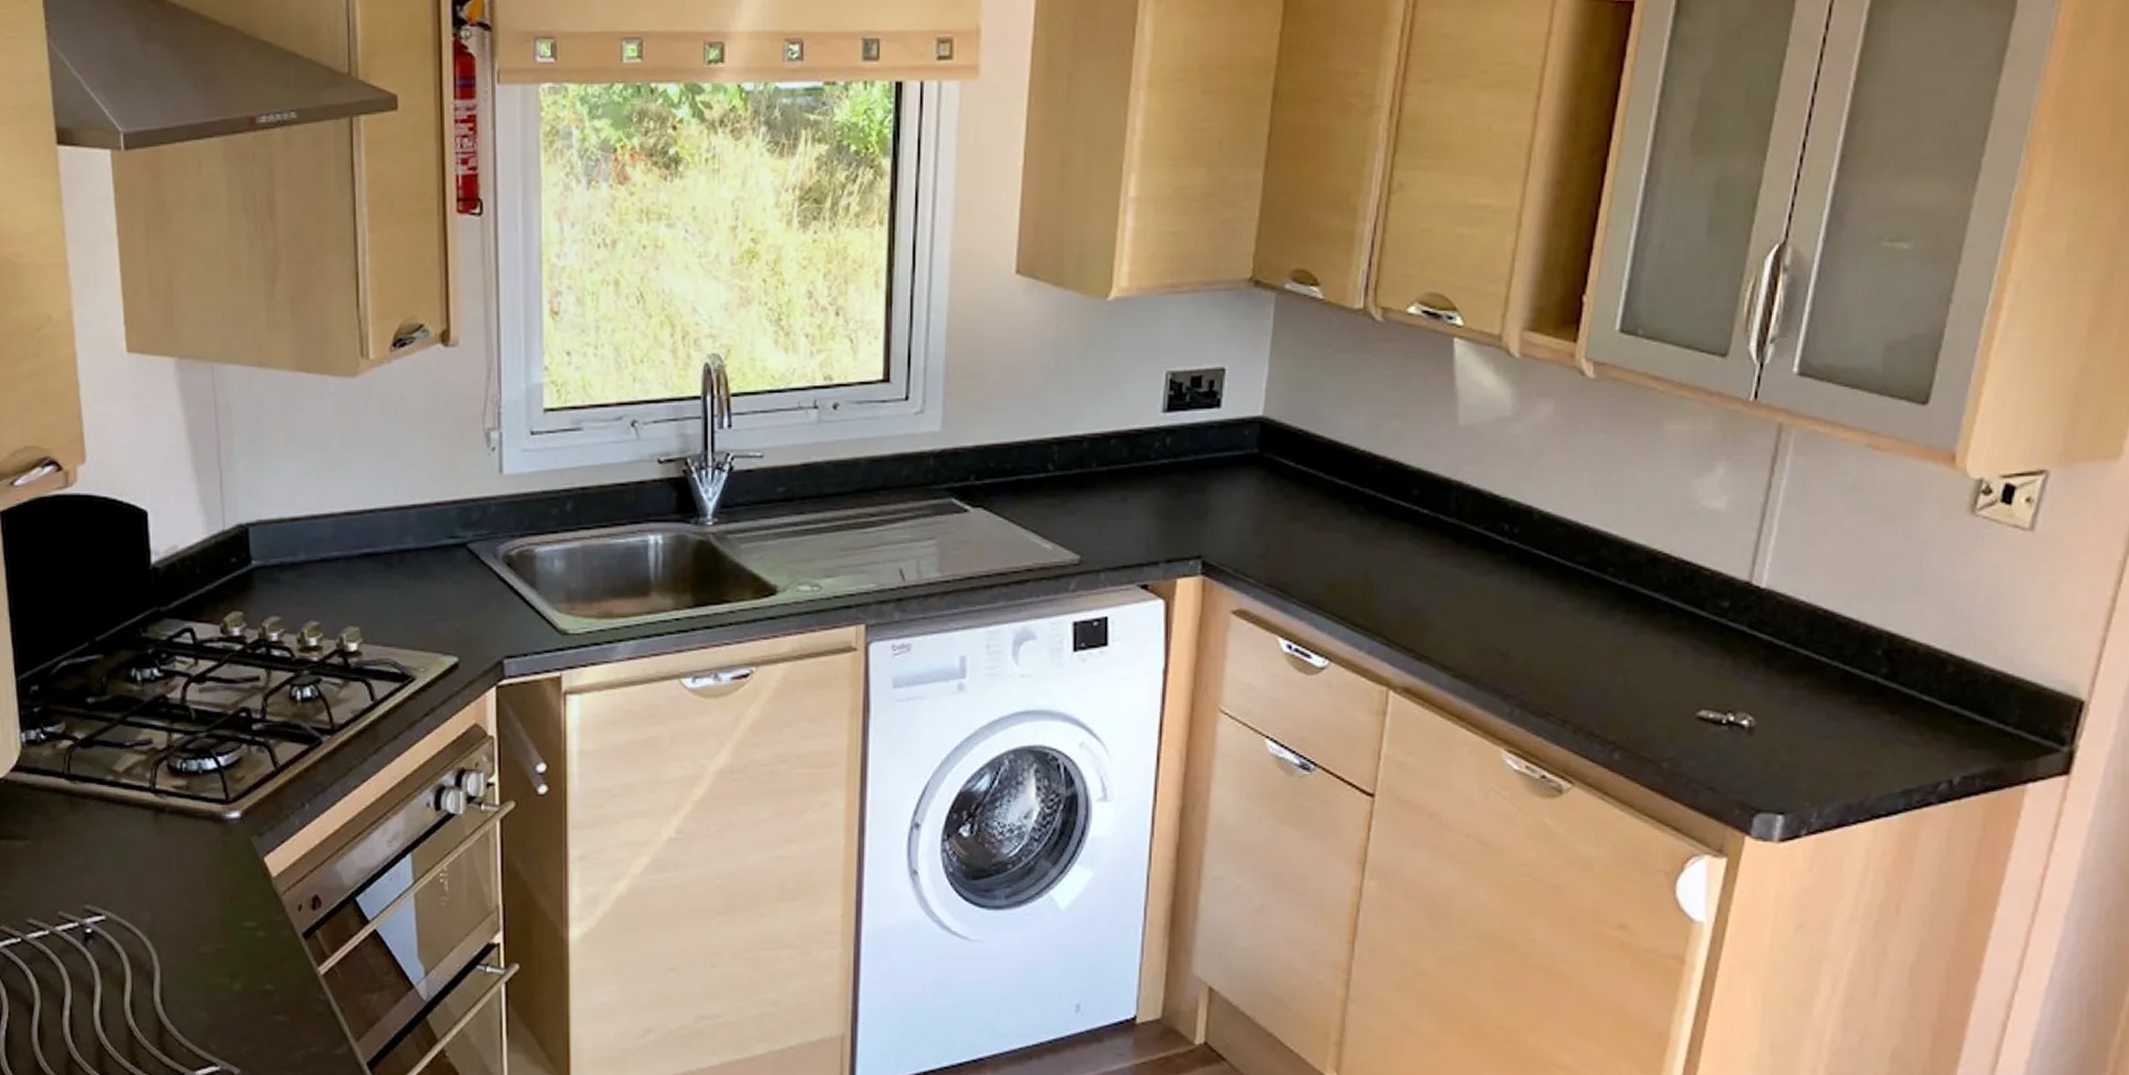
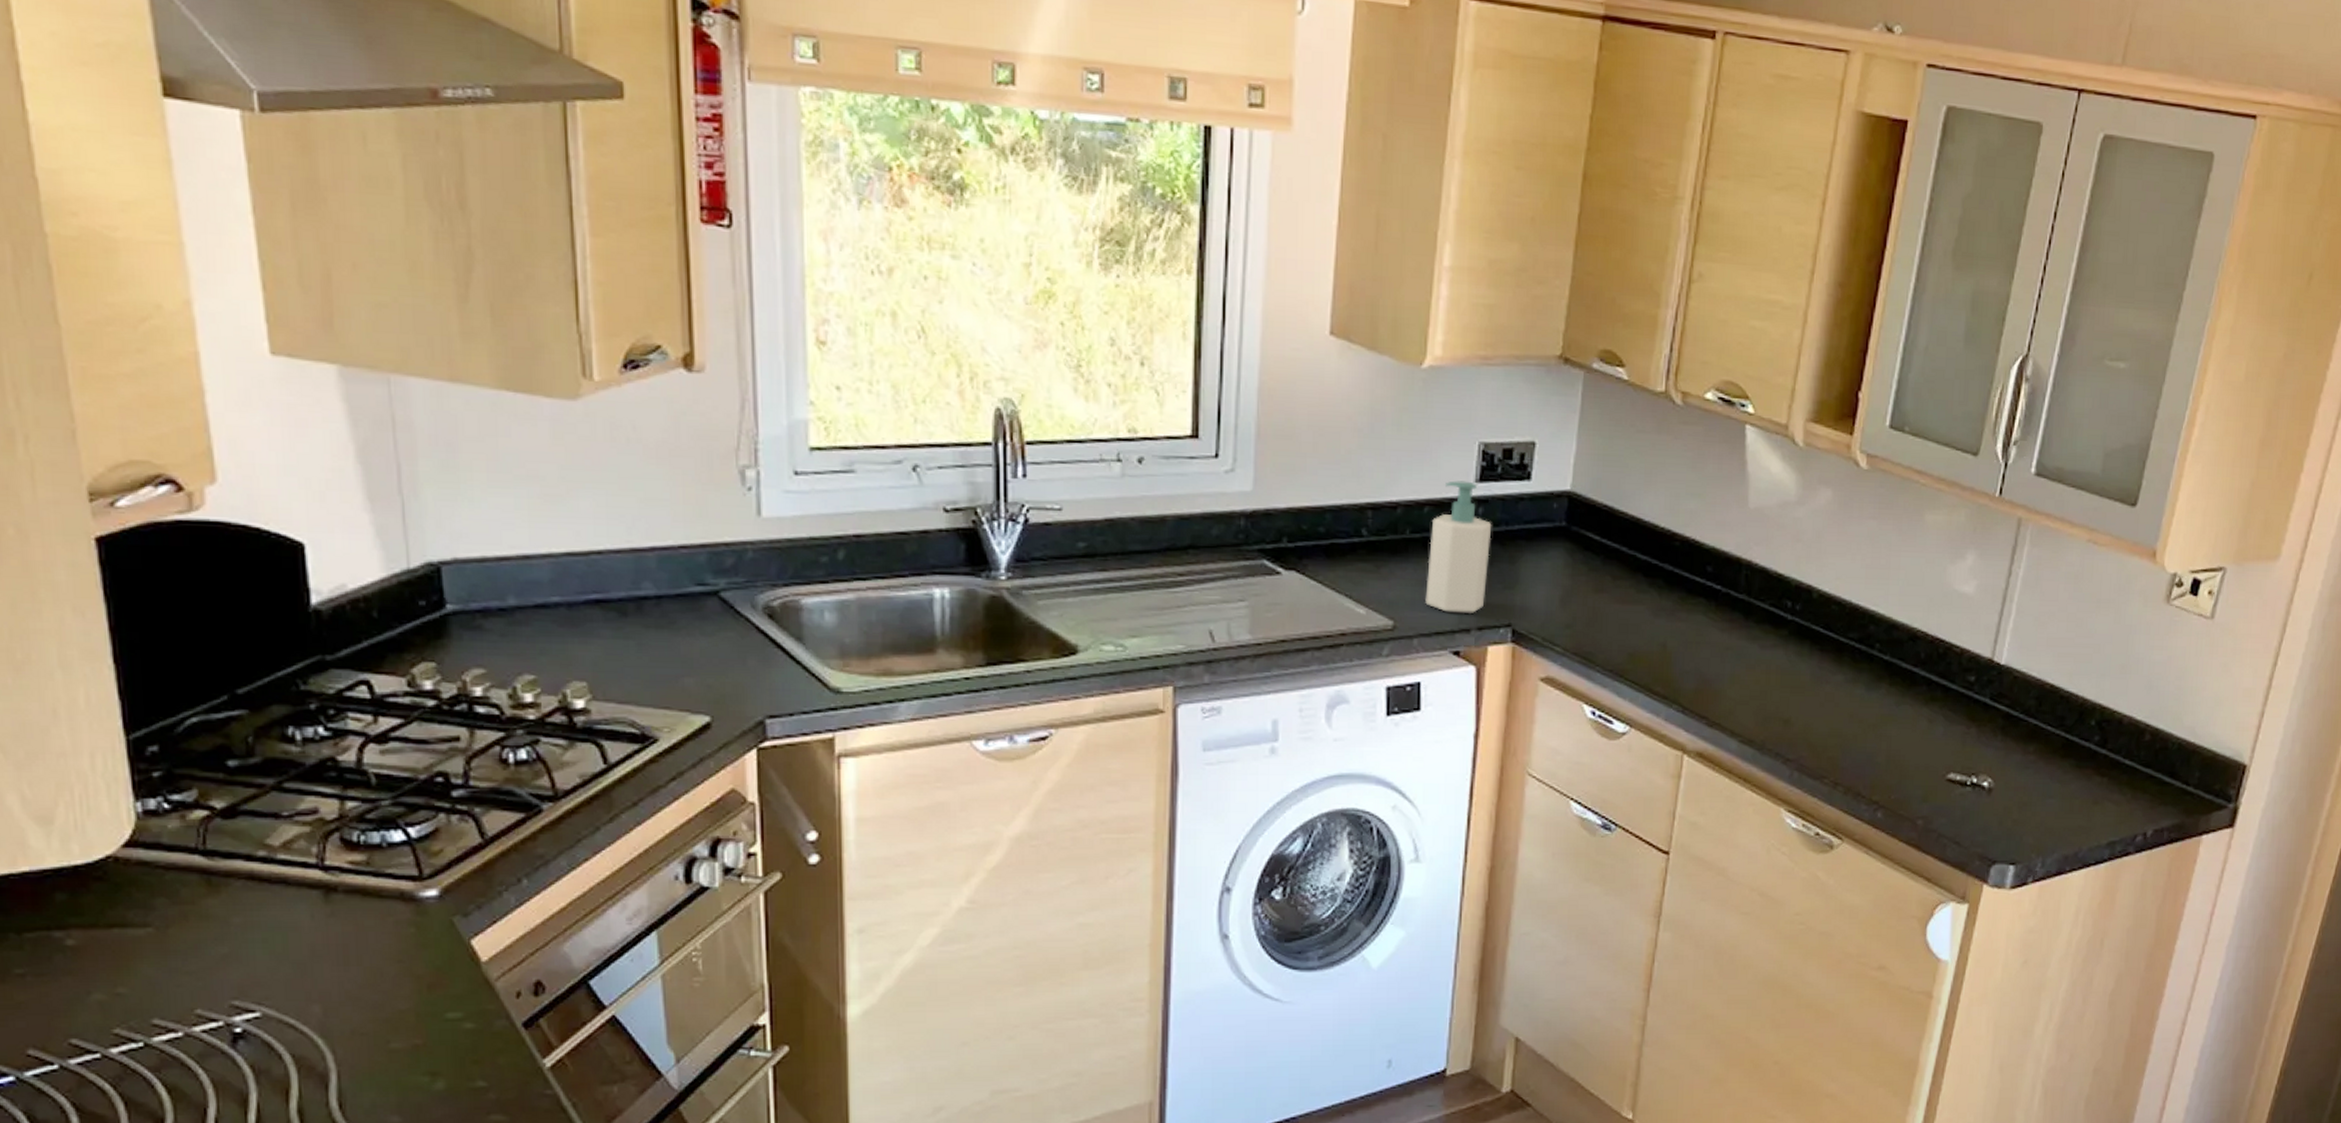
soap bottle: none [1112,411,1180,546] -> present [1425,480,1492,613]

